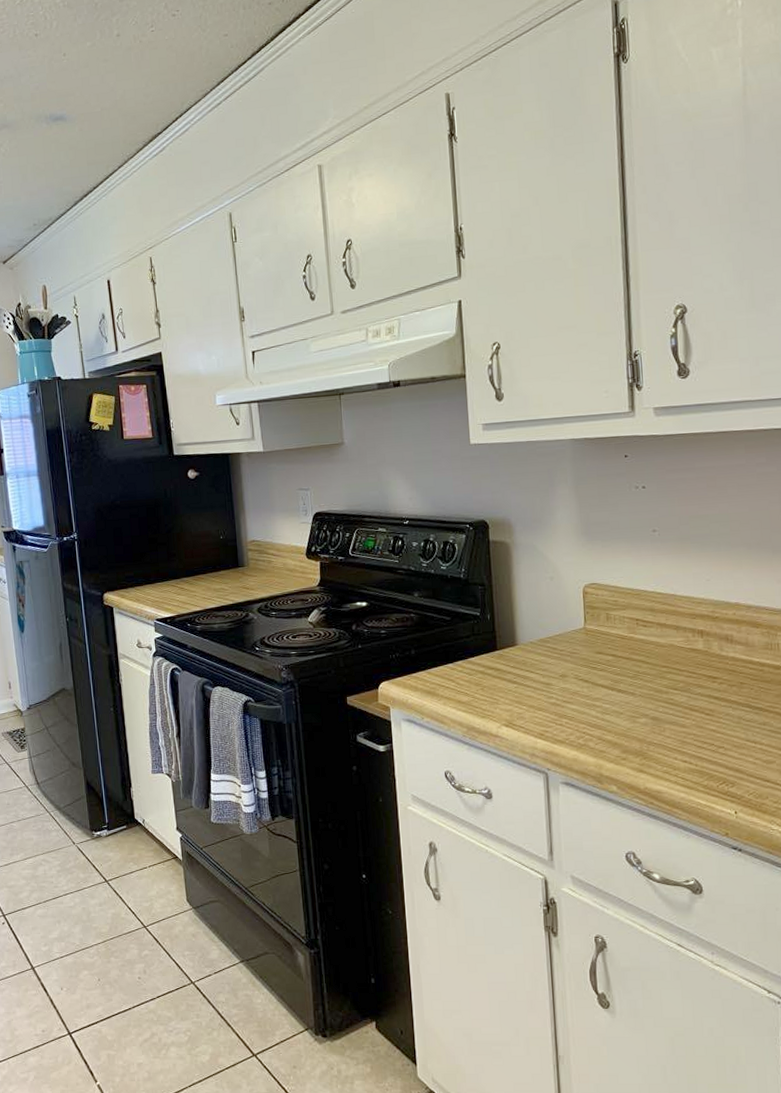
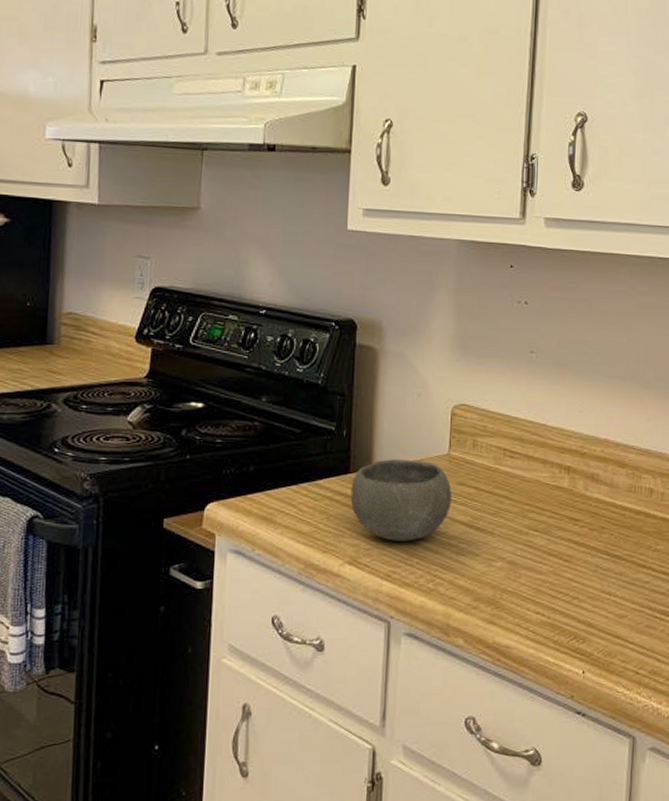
bowl: none [499,635,592,705] -> present [350,459,452,541]

